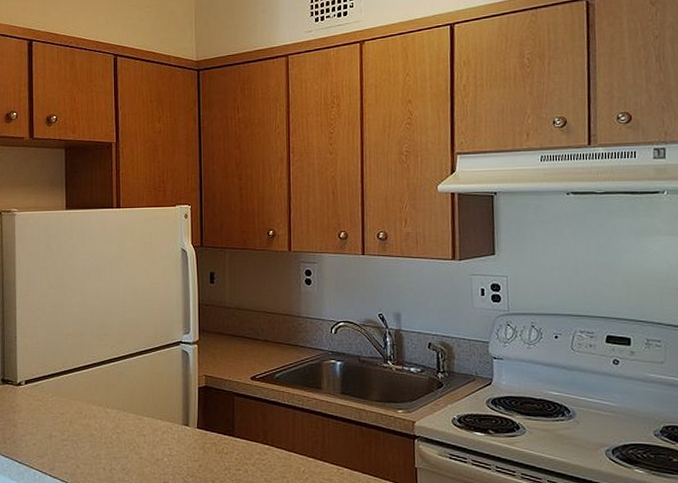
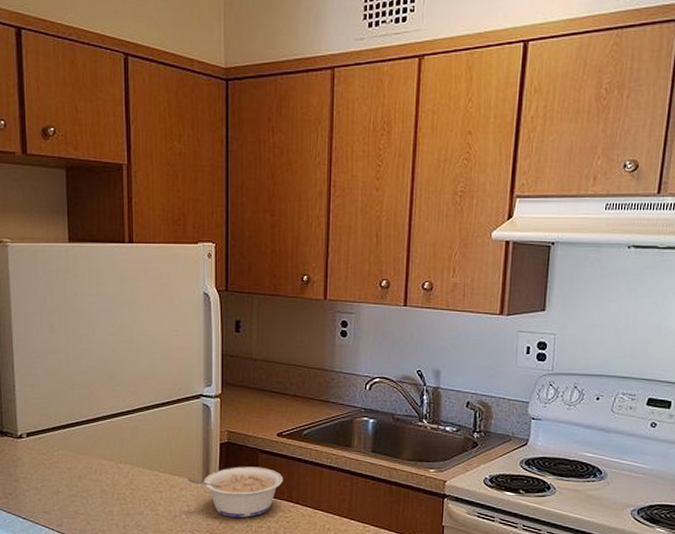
legume: none [169,409,258,460] -> present [187,466,283,518]

